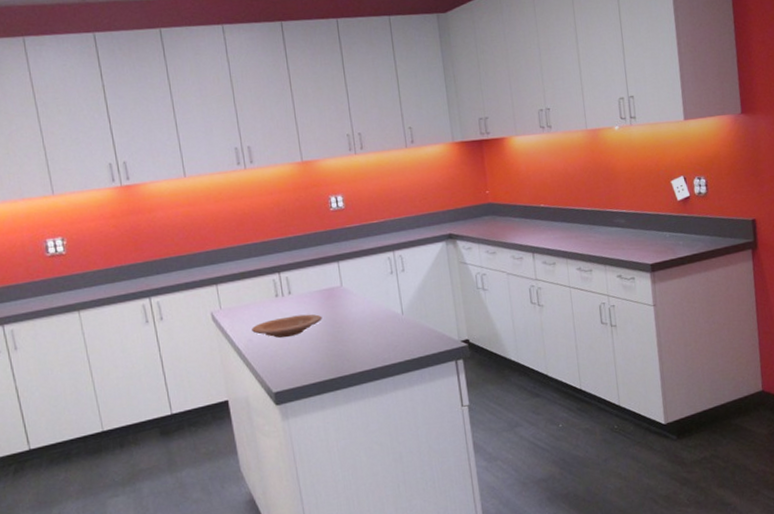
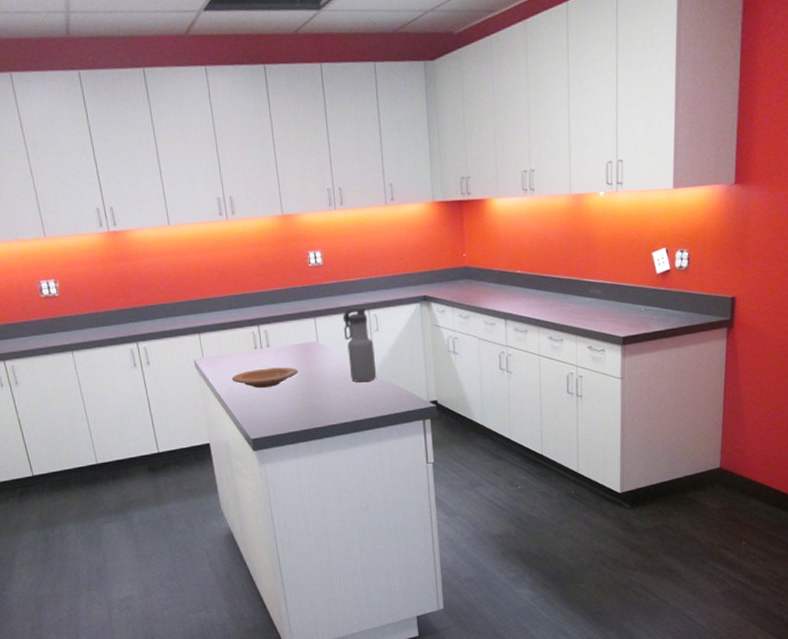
water bottle: none [366,248,405,325] -> present [342,307,377,382]

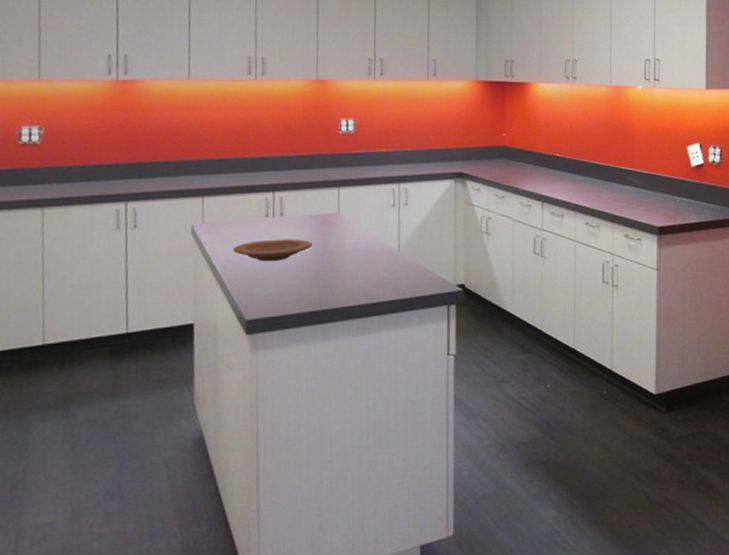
water bottle: present [342,307,377,382] -> none [369,179,401,260]

